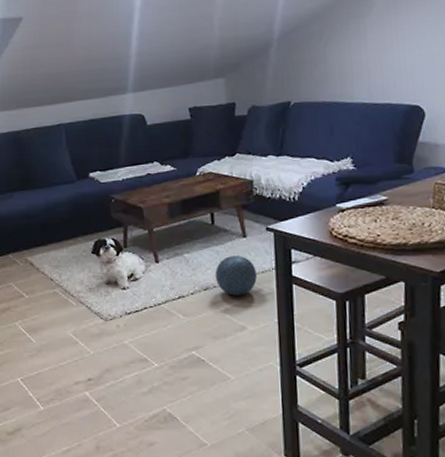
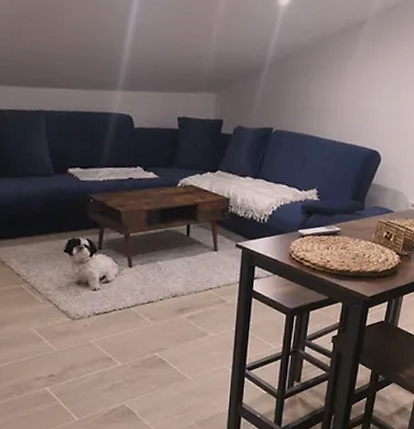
ball: present [215,255,257,296] -> none [184,266,222,305]

